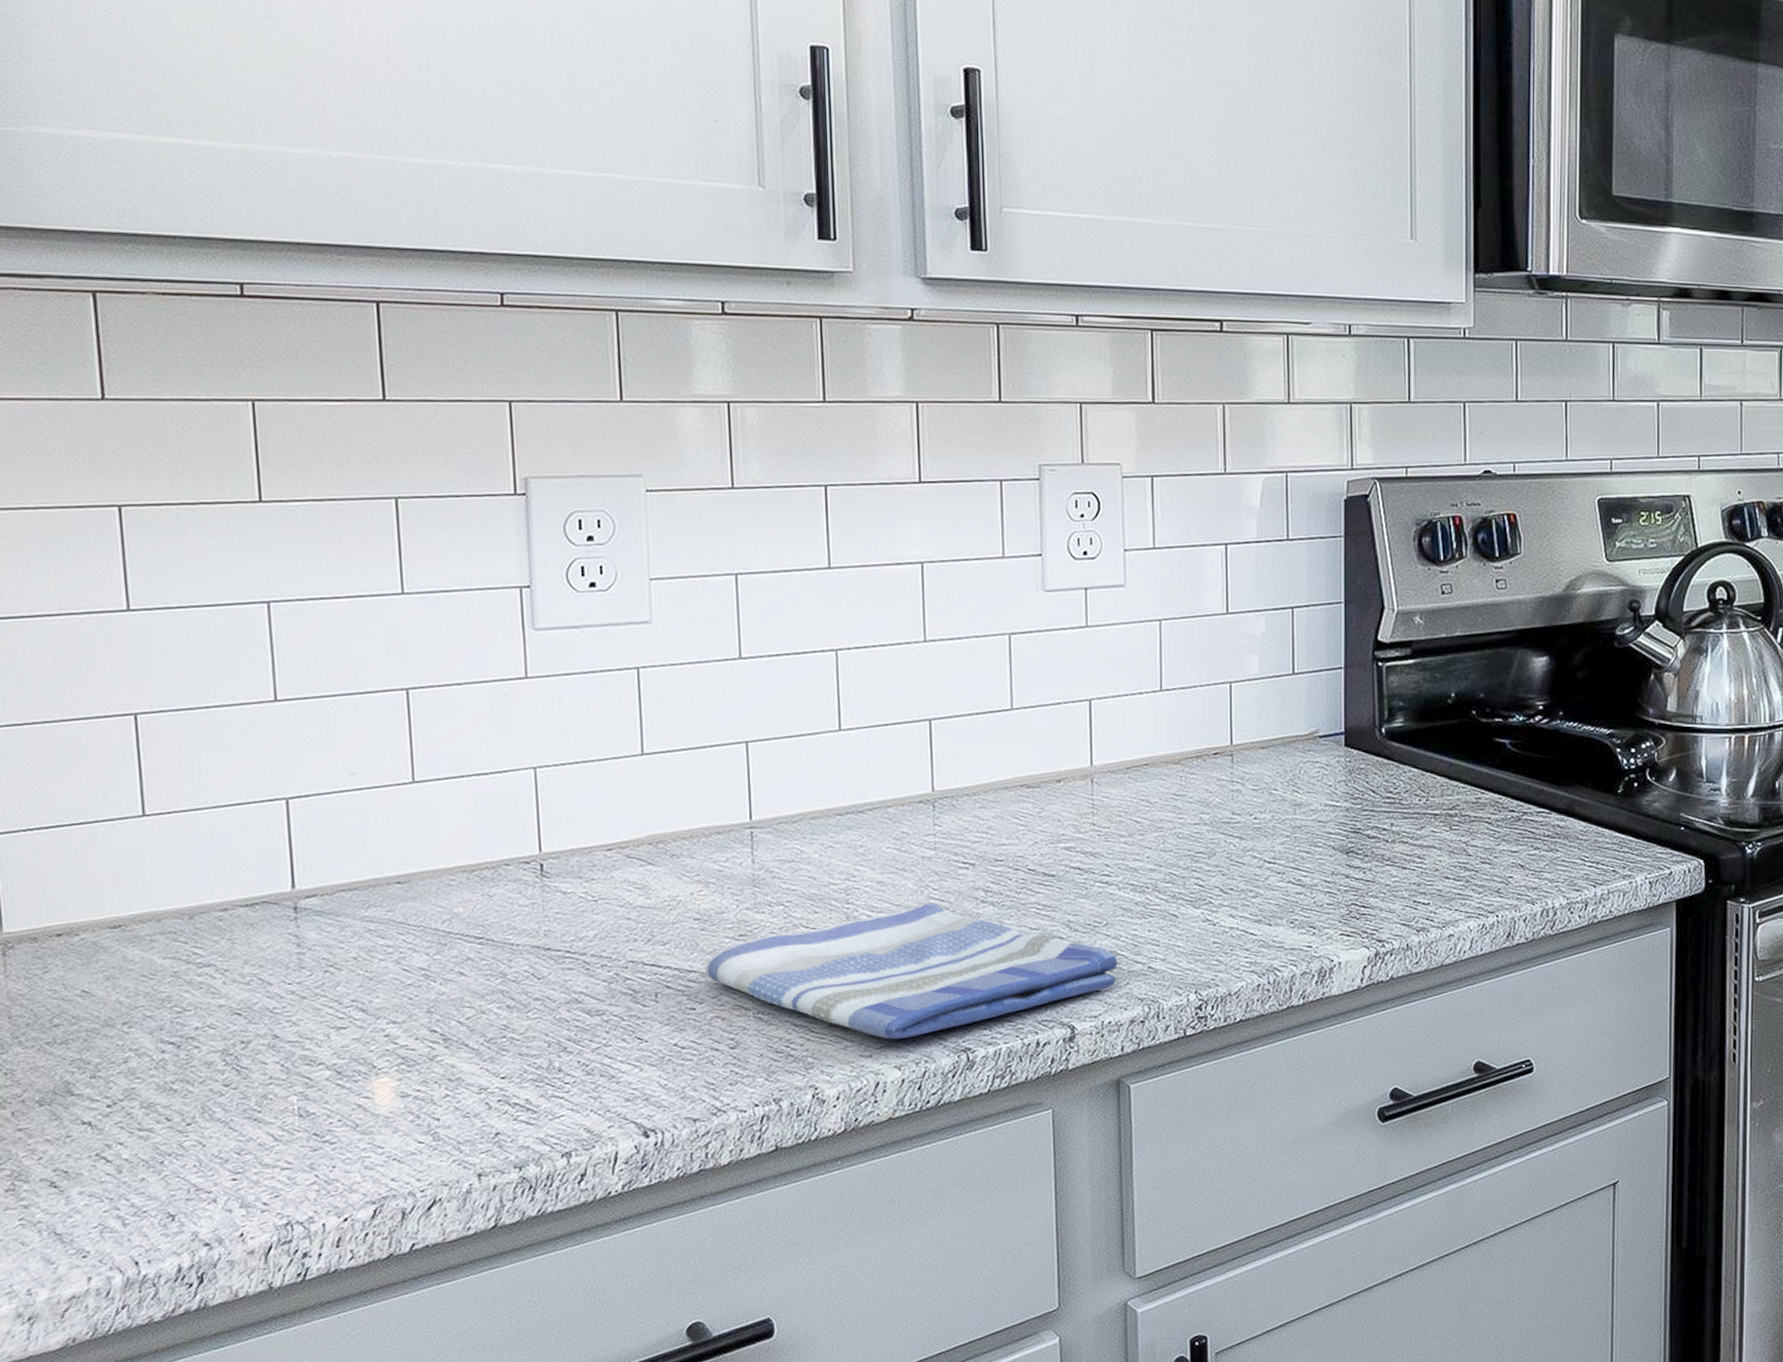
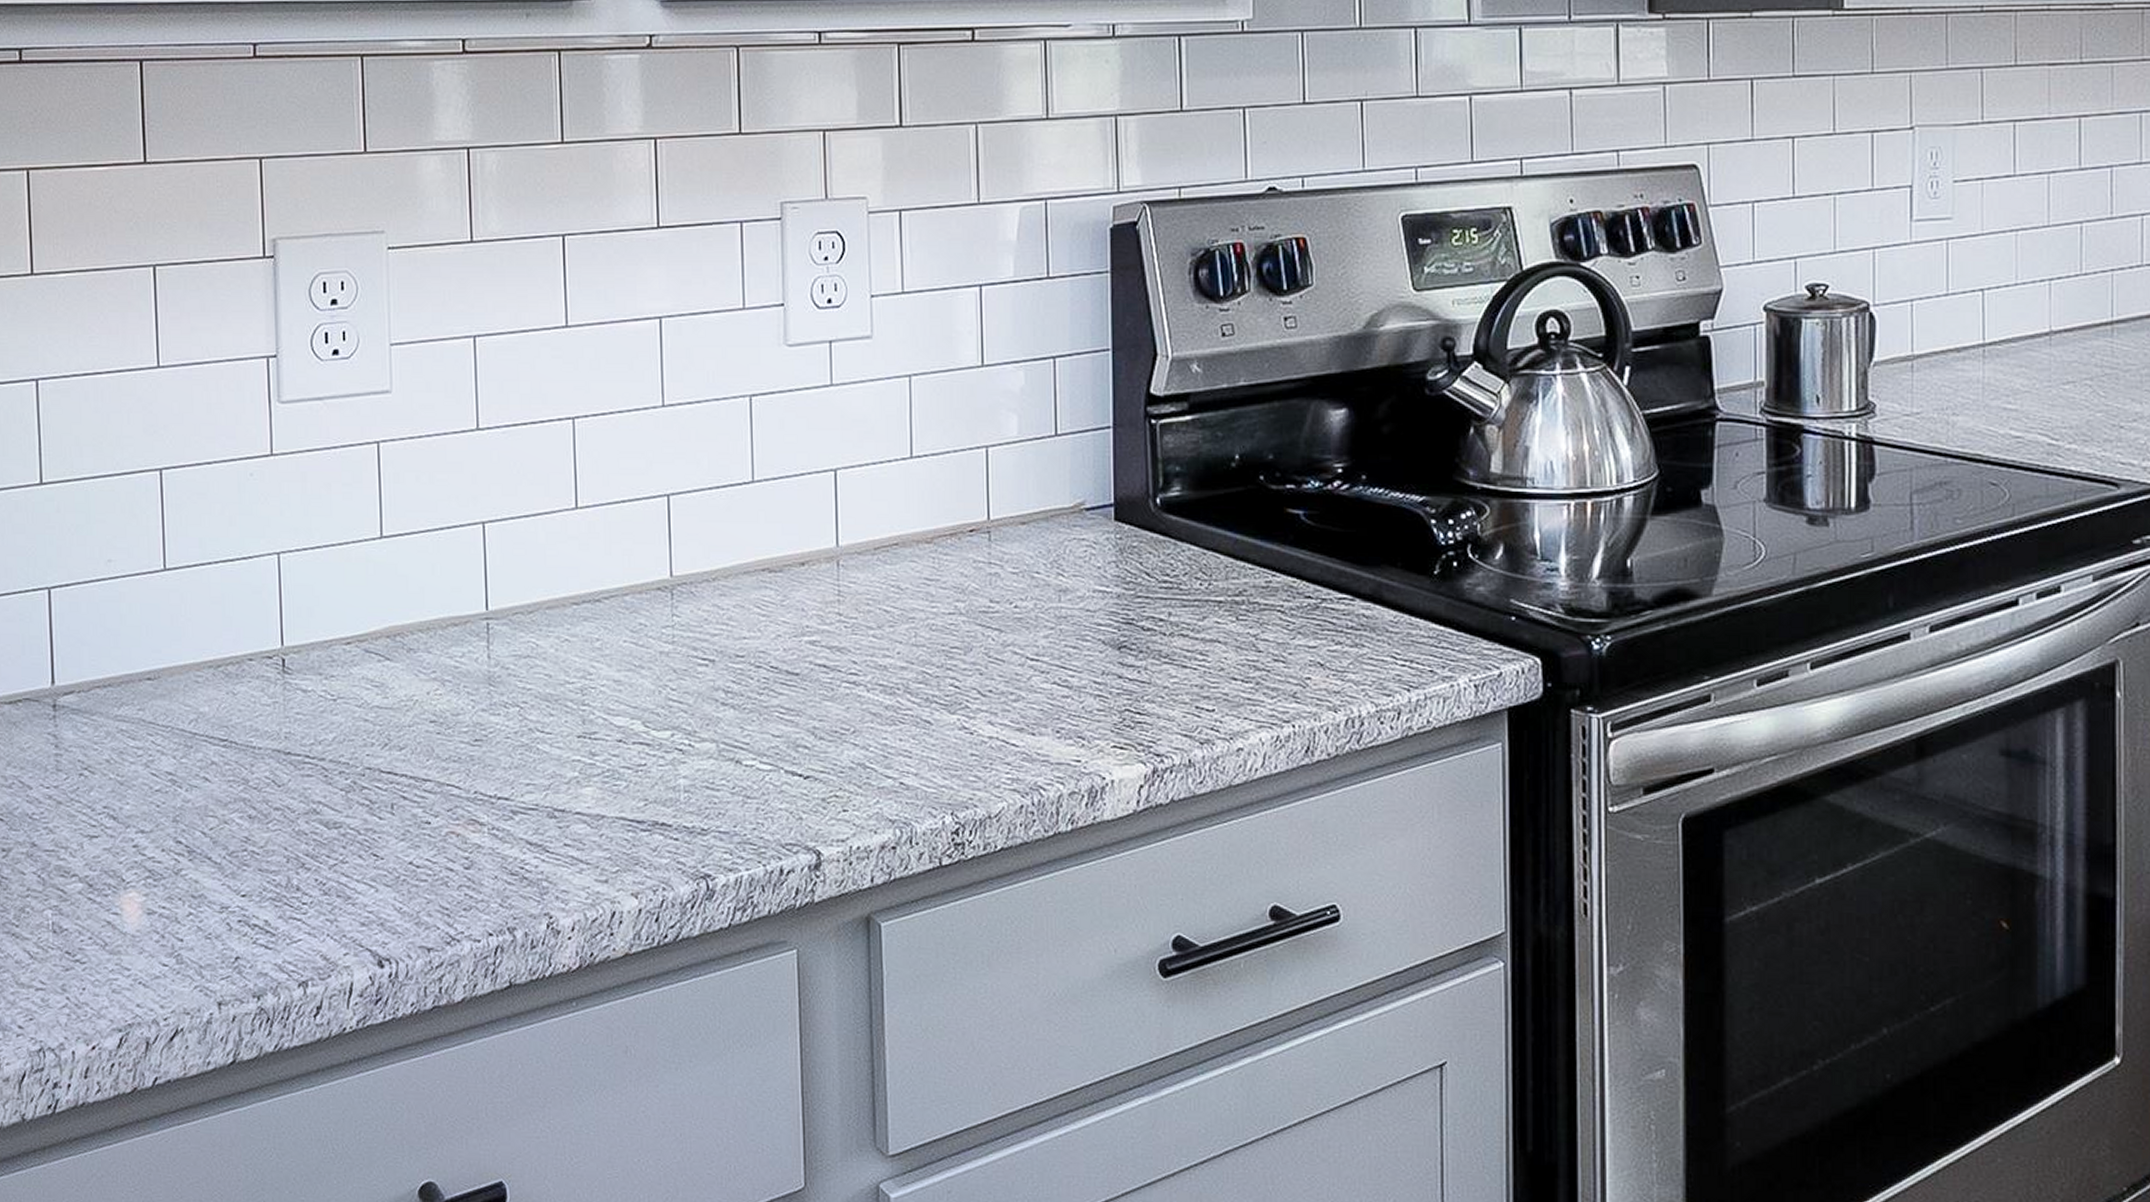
dish towel: present [704,903,1118,1039] -> none [440,705,867,863]

